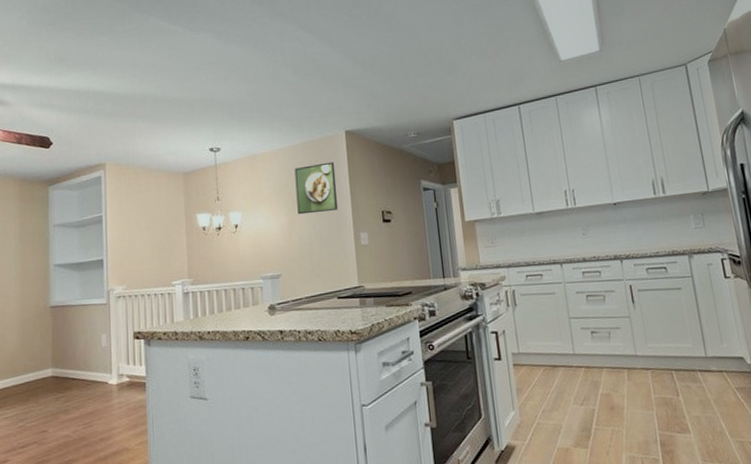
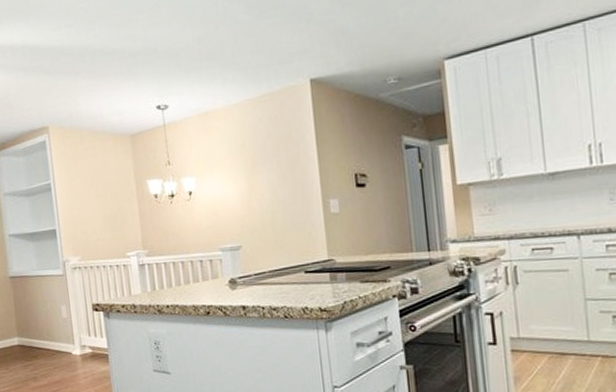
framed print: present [294,162,339,215] -> none [252,117,304,180]

